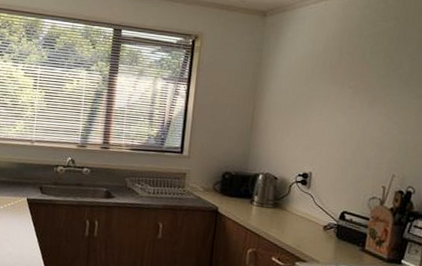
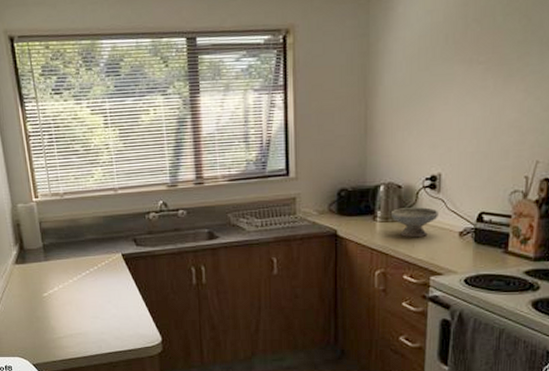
bowl: none [267,197,307,226] -> present [392,207,438,238]

